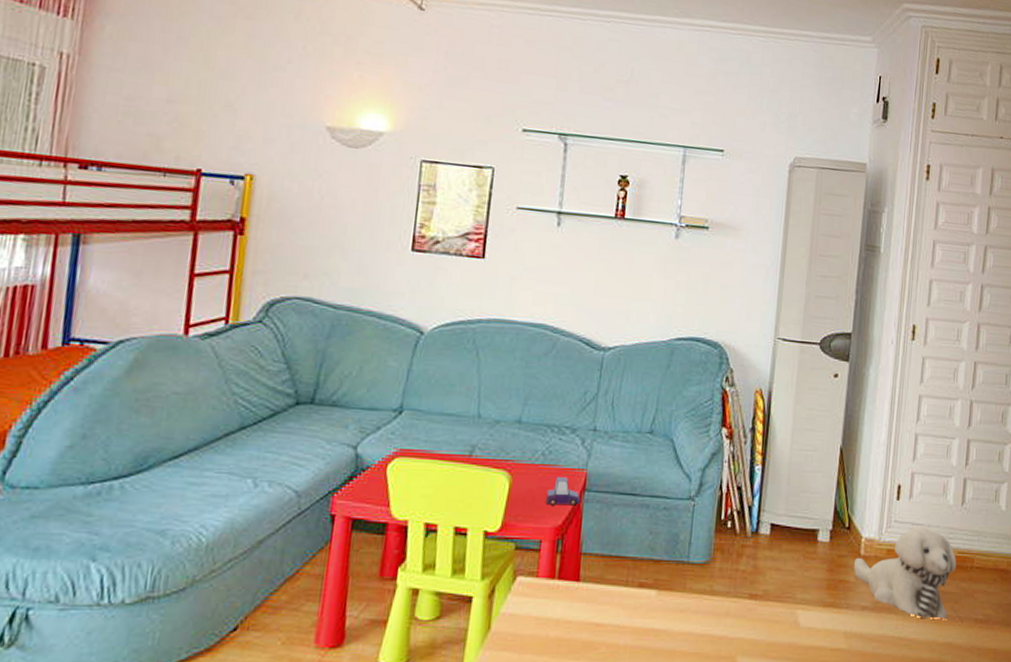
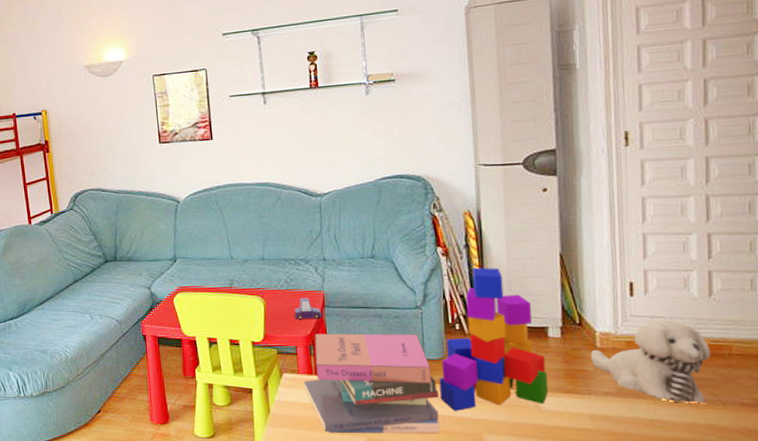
books: none [540,524,697,658] -> present [303,333,440,433]
toy blocks: none [698,455,811,628] -> present [439,267,549,411]

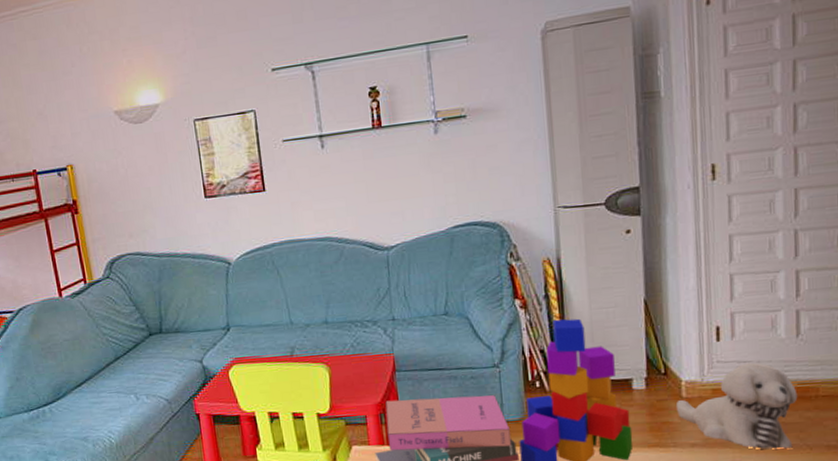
toy car: present [293,298,323,320] -> none [362,362,394,387]

